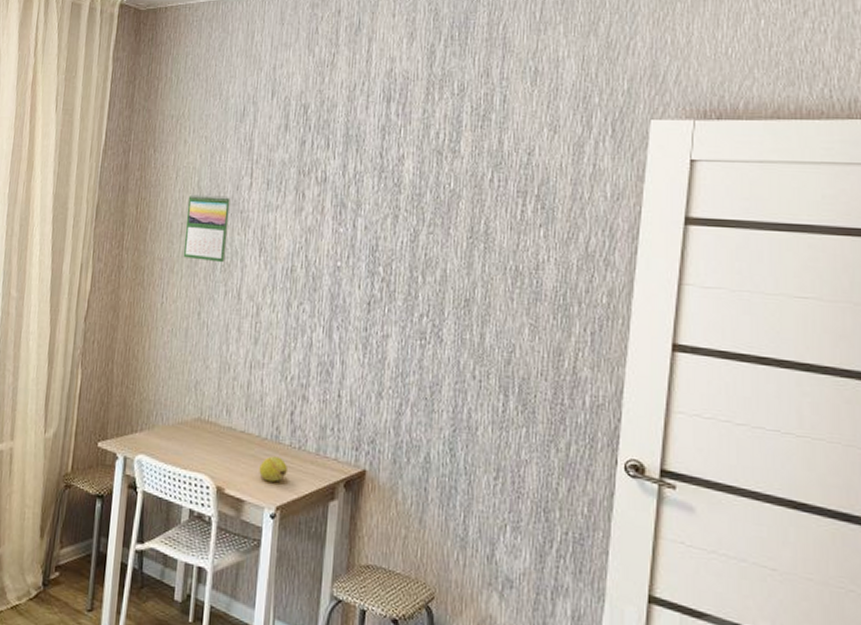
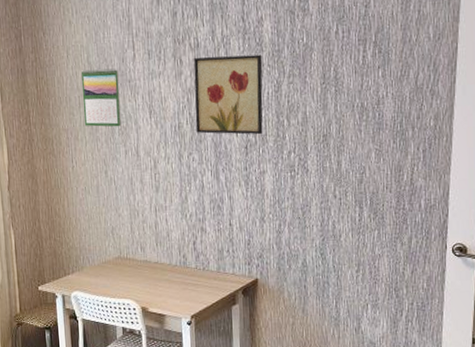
fruit: present [259,456,289,482] -> none [174,278,197,298]
wall art: none [311,192,399,291] -> present [193,54,263,135]

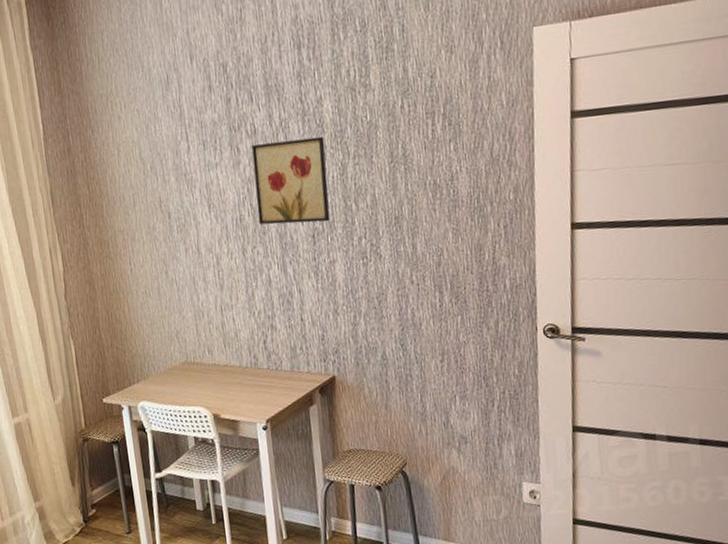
calendar: present [81,68,122,127] -> none [133,162,180,226]

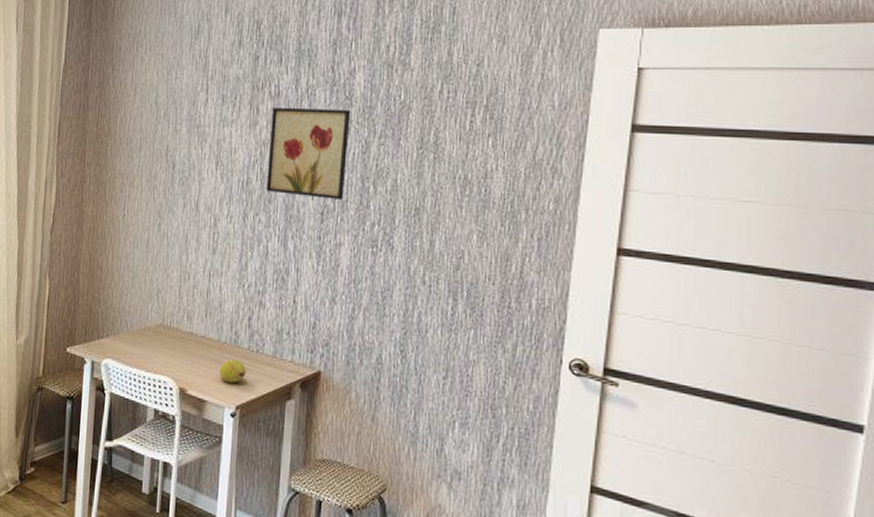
fruit: none [246,380,271,402] -> present [219,359,247,383]

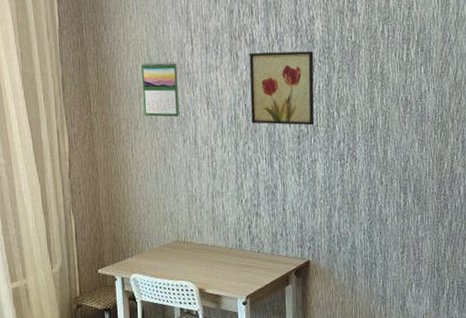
calendar: none [142,110,187,177] -> present [141,61,180,118]
fruit: present [219,359,247,383] -> none [230,260,252,279]

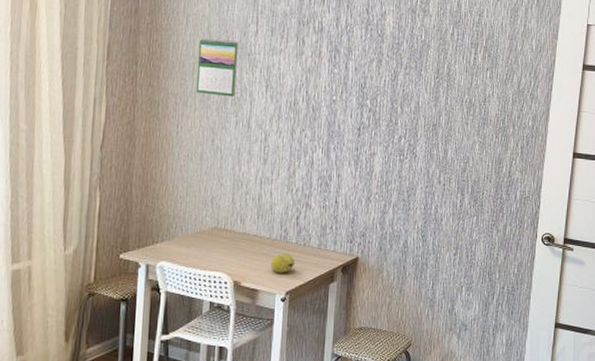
fruit: none [230,260,252,279] -> present [271,253,296,273]
wall art: present [249,51,315,126] -> none [311,40,382,119]

